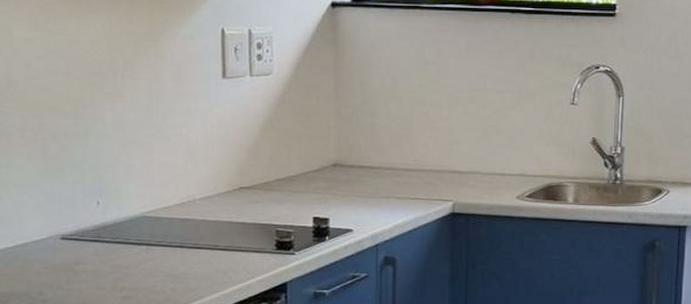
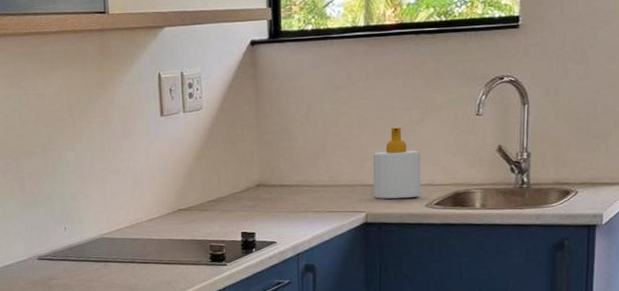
soap bottle: none [462,110,513,189] -> present [373,126,421,199]

